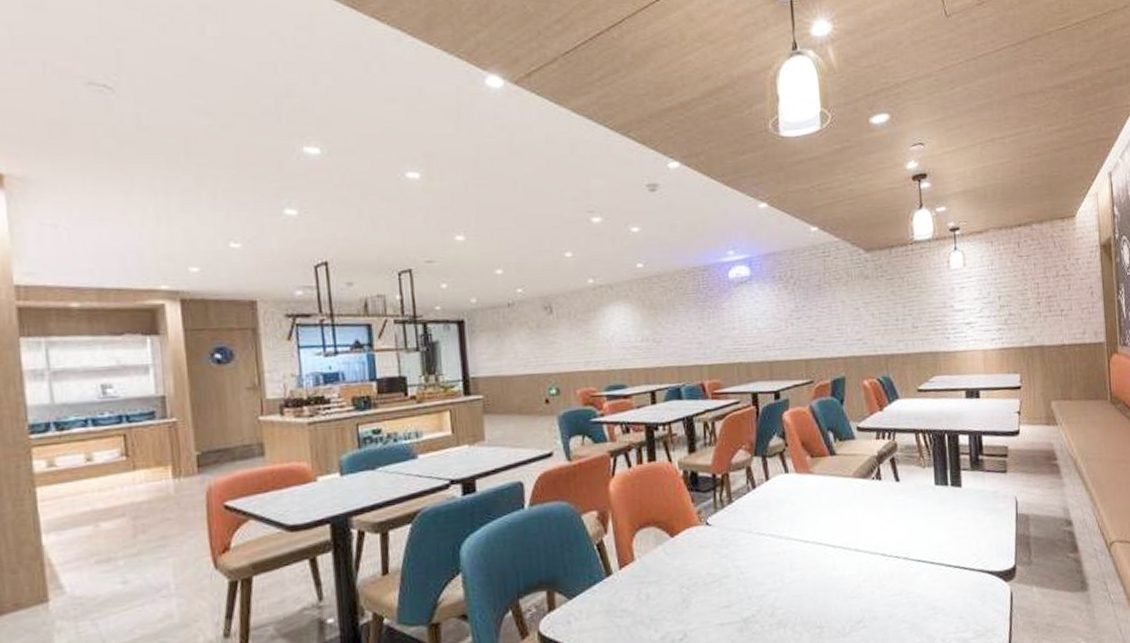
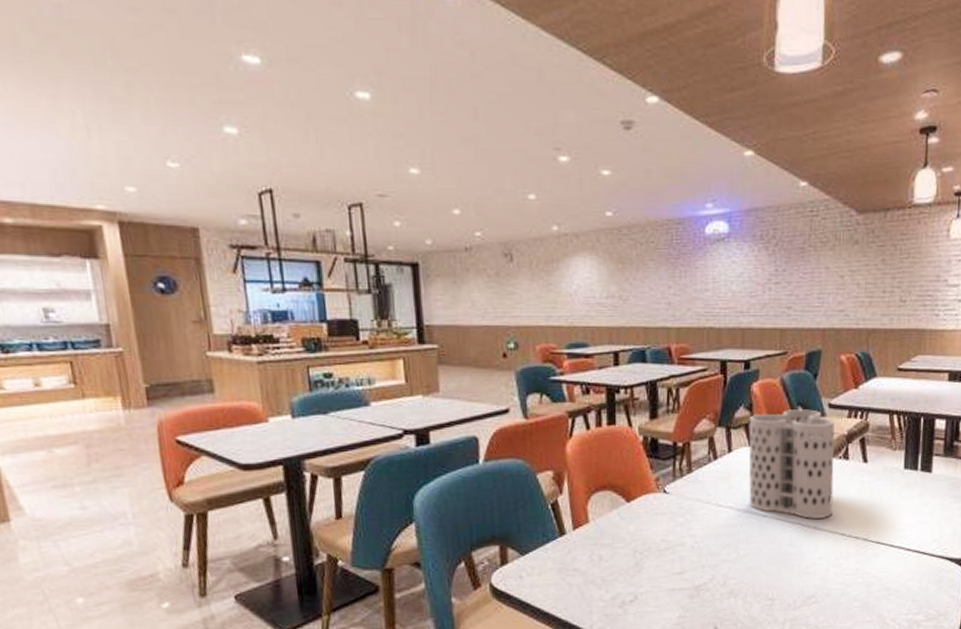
utensil holder: none [783,433,872,542] -> present [749,409,834,519]

